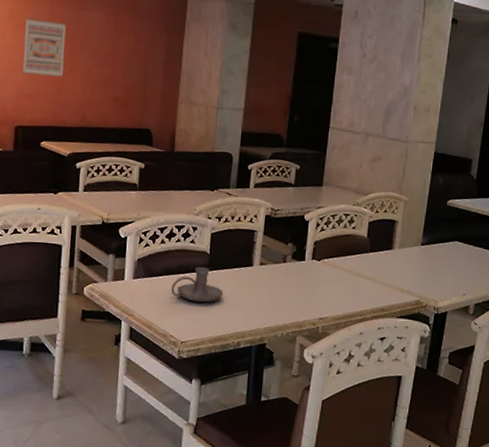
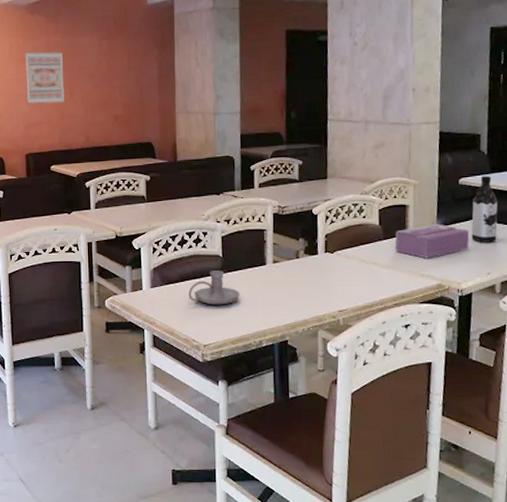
tissue box: none [379,241,452,275] -> present [394,223,470,259]
water bottle: none [452,199,482,265] -> present [471,175,498,243]

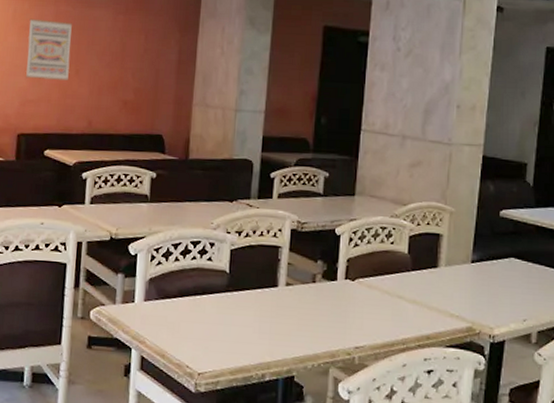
candle holder: present [188,271,240,305] -> none [186,288,246,329]
tissue box: present [394,223,470,259] -> none [423,258,507,297]
water bottle: present [471,175,498,243] -> none [509,209,541,286]

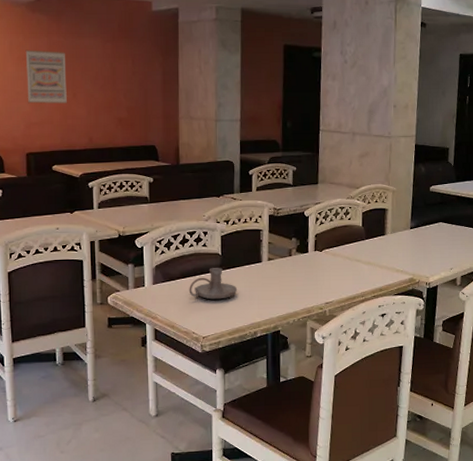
candle holder: none [186,288,246,329] -> present [189,268,238,300]

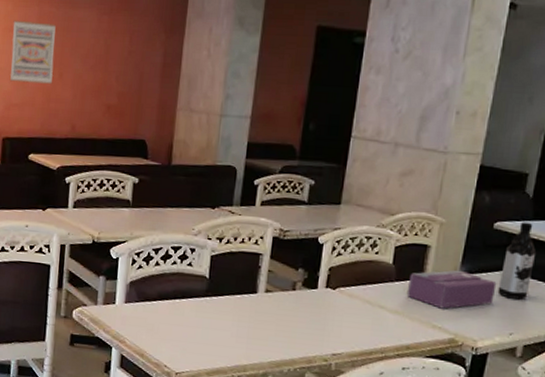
candle holder: present [189,268,238,300] -> none [165,292,224,332]
tissue box: none [375,225,437,256] -> present [406,270,497,309]
water bottle: none [438,184,461,242] -> present [497,222,537,300]

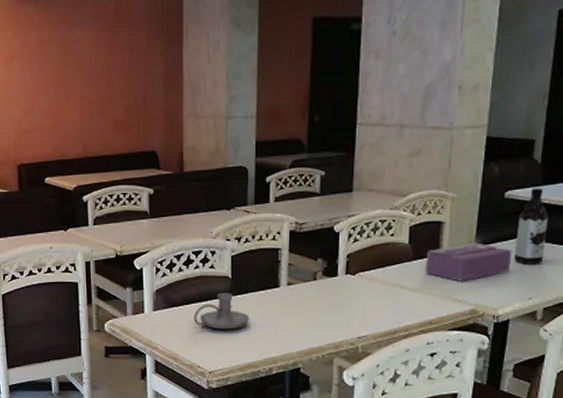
wall art: present [10,20,56,84] -> none [14,47,60,109]
candle holder: none [165,292,224,332] -> present [194,293,250,330]

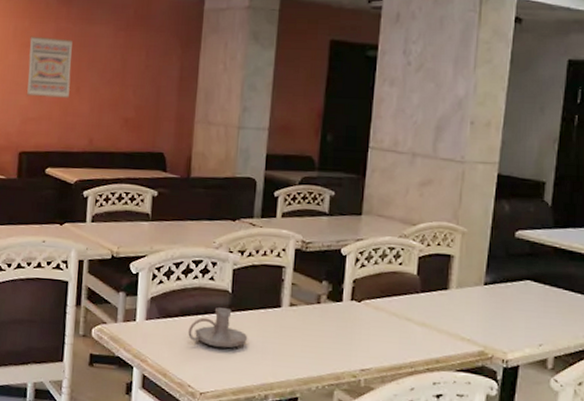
wall art: none [14,47,60,109] -> present [27,36,73,98]
tissue box: present [425,242,512,282] -> none [433,280,523,321]
water bottle: present [514,187,549,264] -> none [524,230,560,309]

